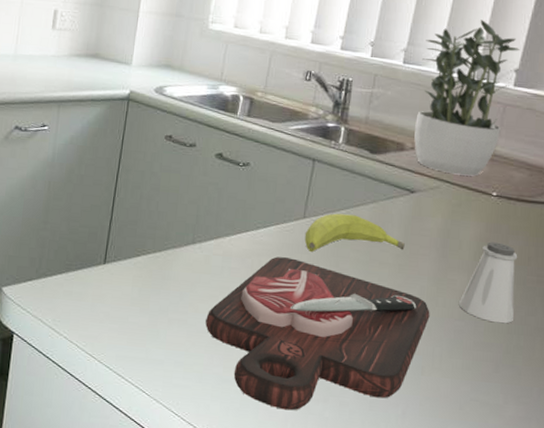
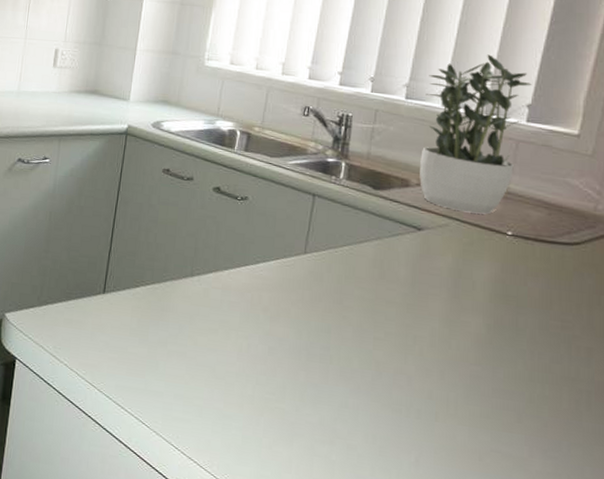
cutting board: present [205,257,430,411] -> none [205,292,443,451]
fruit: present [304,213,405,253] -> none [306,249,413,289]
saltshaker: present [459,241,518,324] -> none [475,283,539,371]

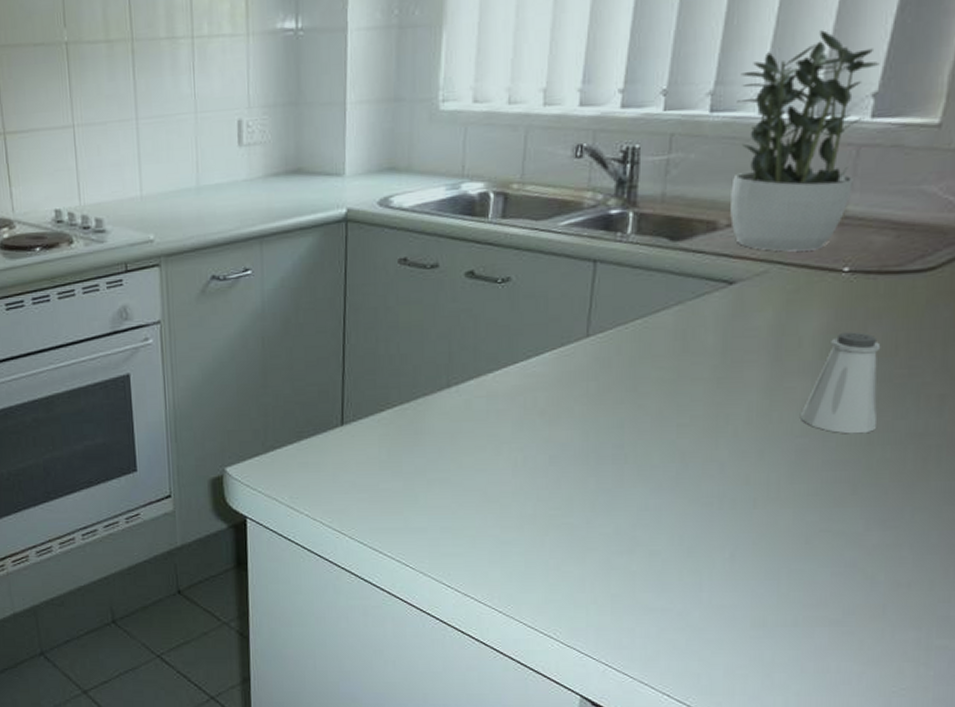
saltshaker: none [475,283,539,371] -> present [801,332,881,434]

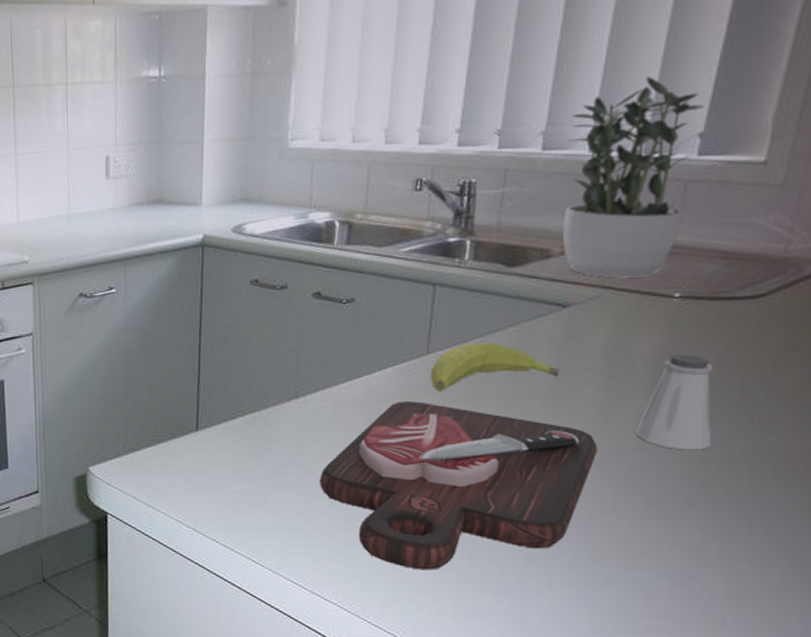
cutting board: none [473,388,762,568] -> present [320,401,598,570]
fruit: none [590,323,724,378] -> present [430,343,559,393]

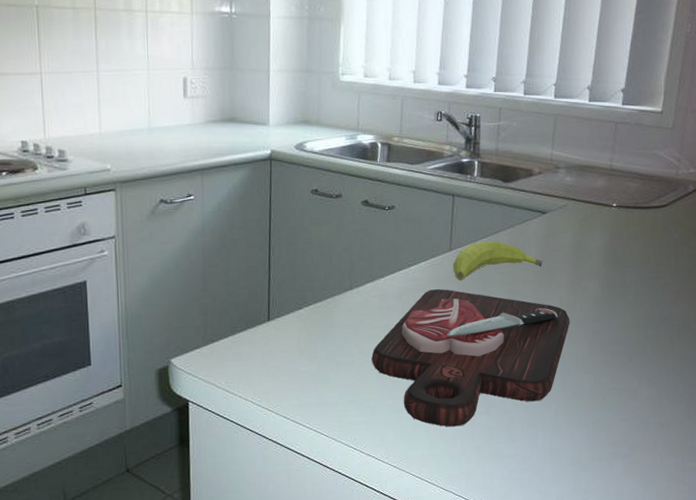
potted plant: present [563,76,705,278] -> none [540,46,624,192]
saltshaker: present [636,353,714,450] -> none [594,248,640,319]

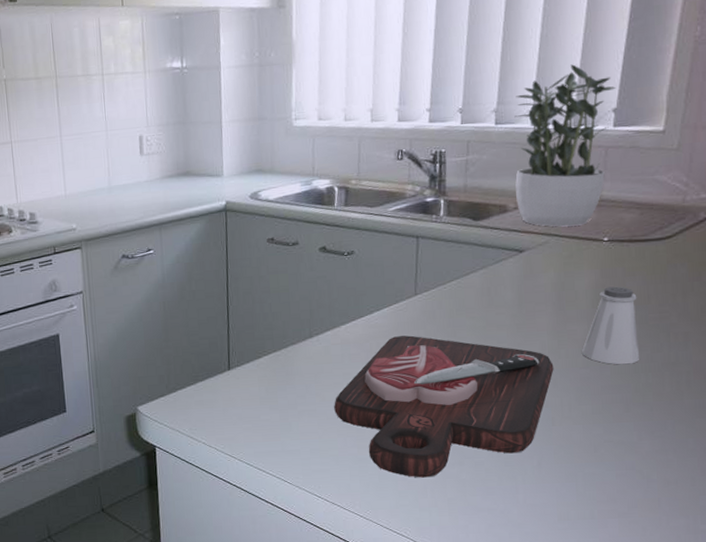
fruit: present [453,241,542,281] -> none [418,284,520,327]
potted plant: none [540,46,624,192] -> present [514,64,616,227]
saltshaker: none [594,248,640,319] -> present [582,286,639,365]

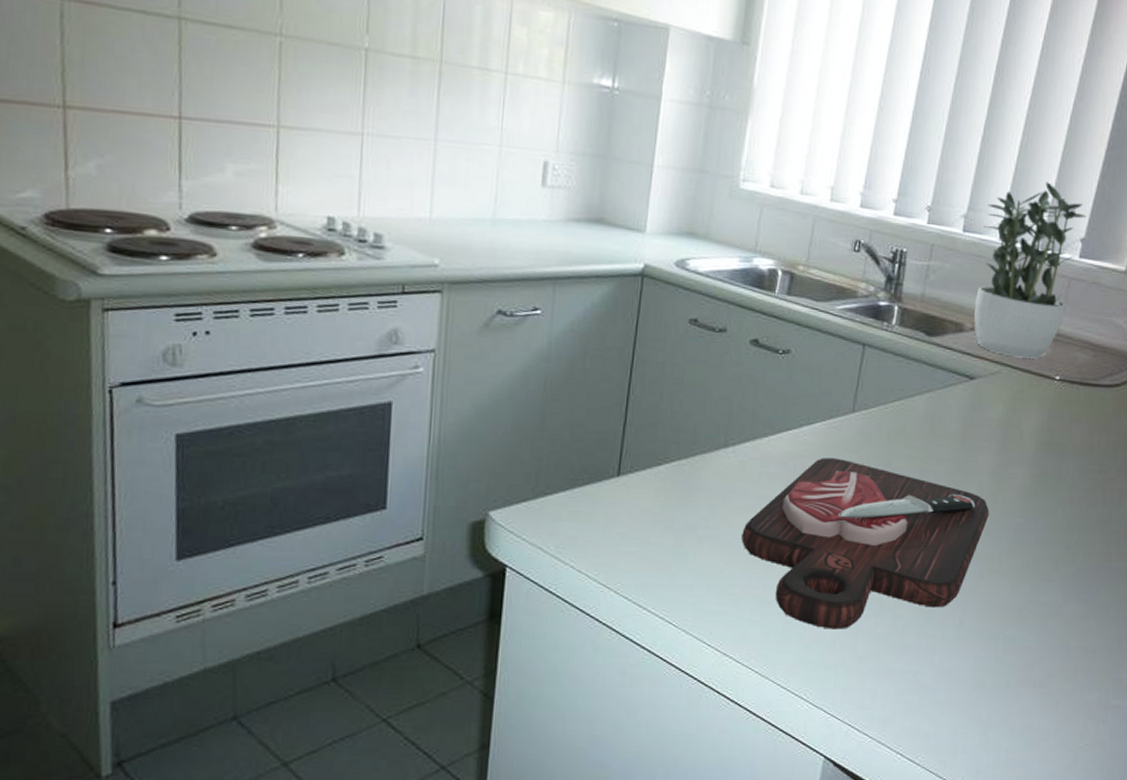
saltshaker: present [582,286,639,365] -> none [1019,430,1080,518]

